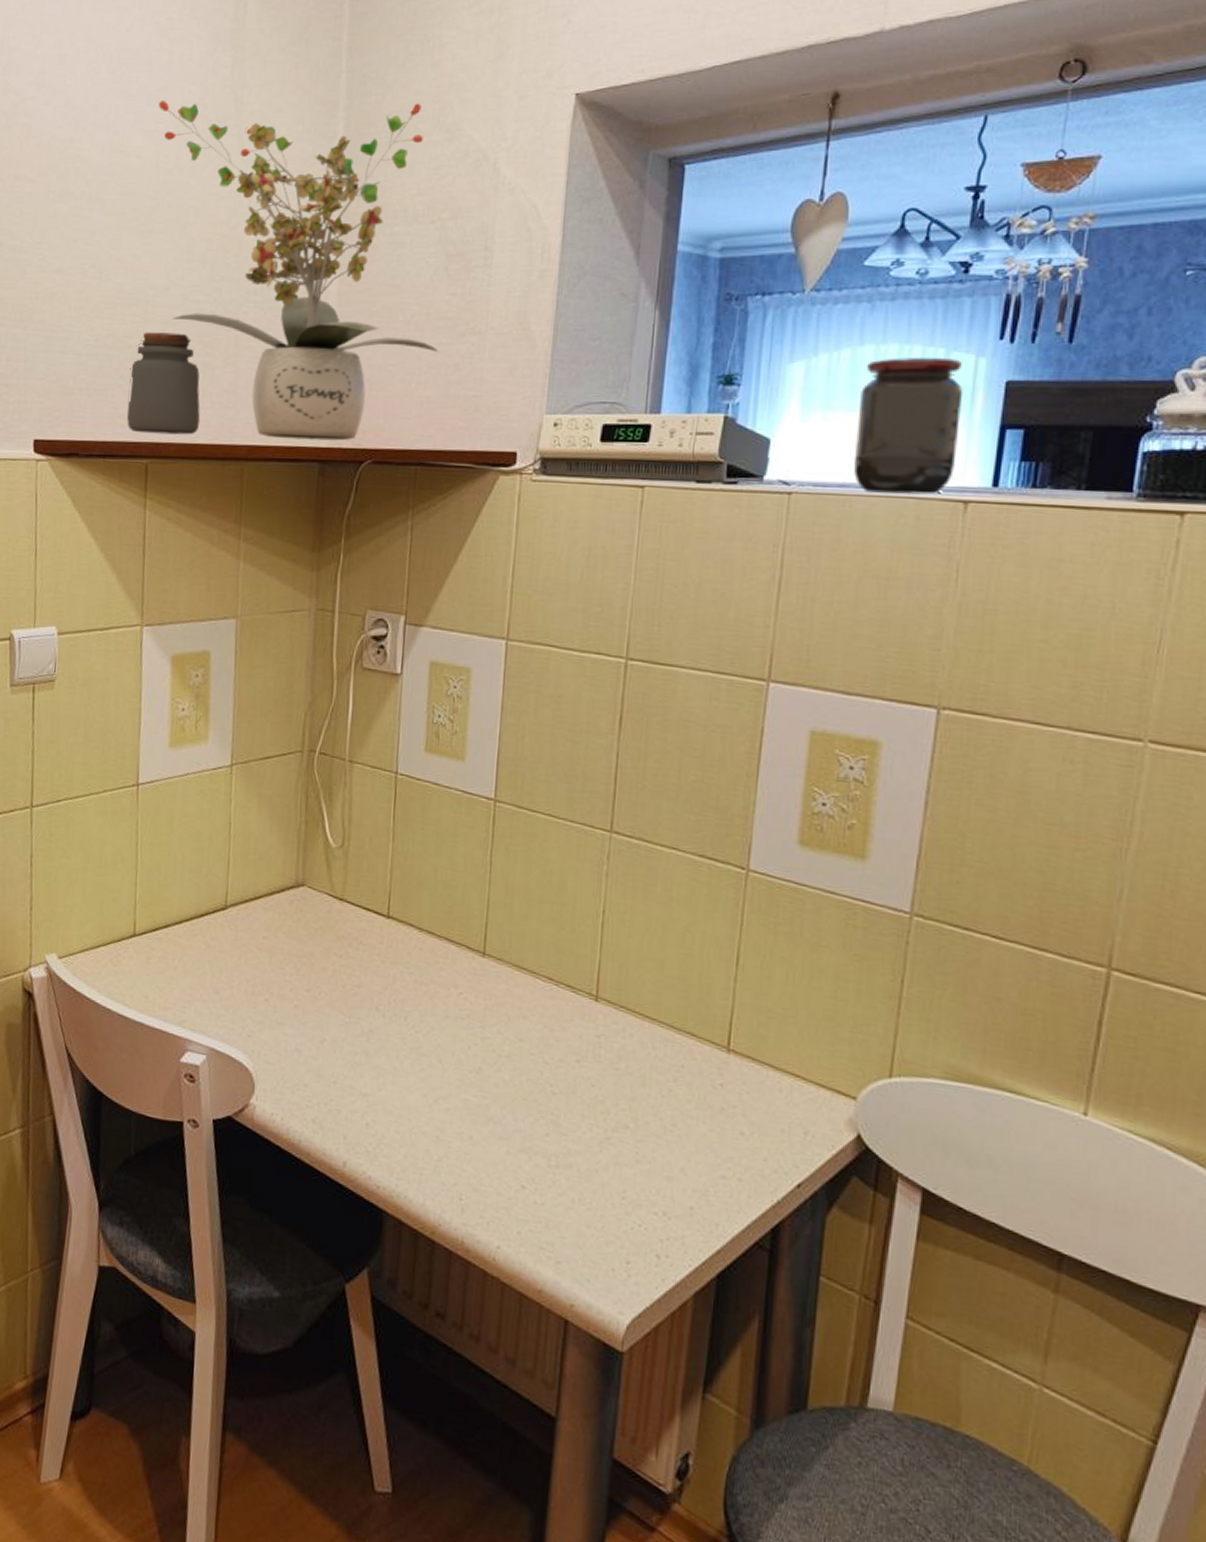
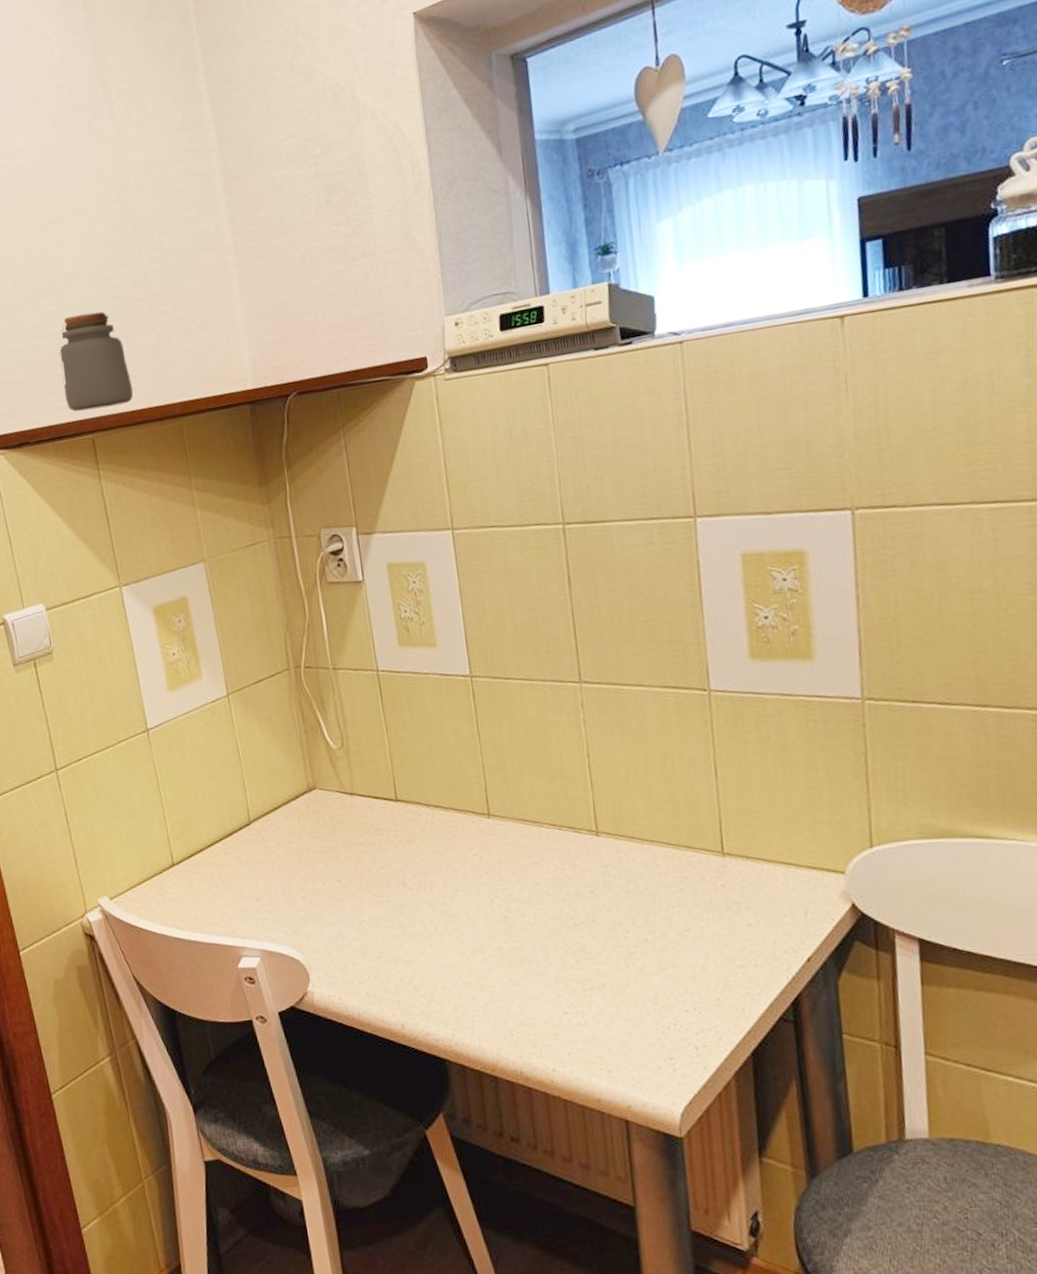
potted plant: present [158,100,438,441] -> none [32,52,336,391]
jar: present [854,357,962,495] -> none [726,186,826,327]

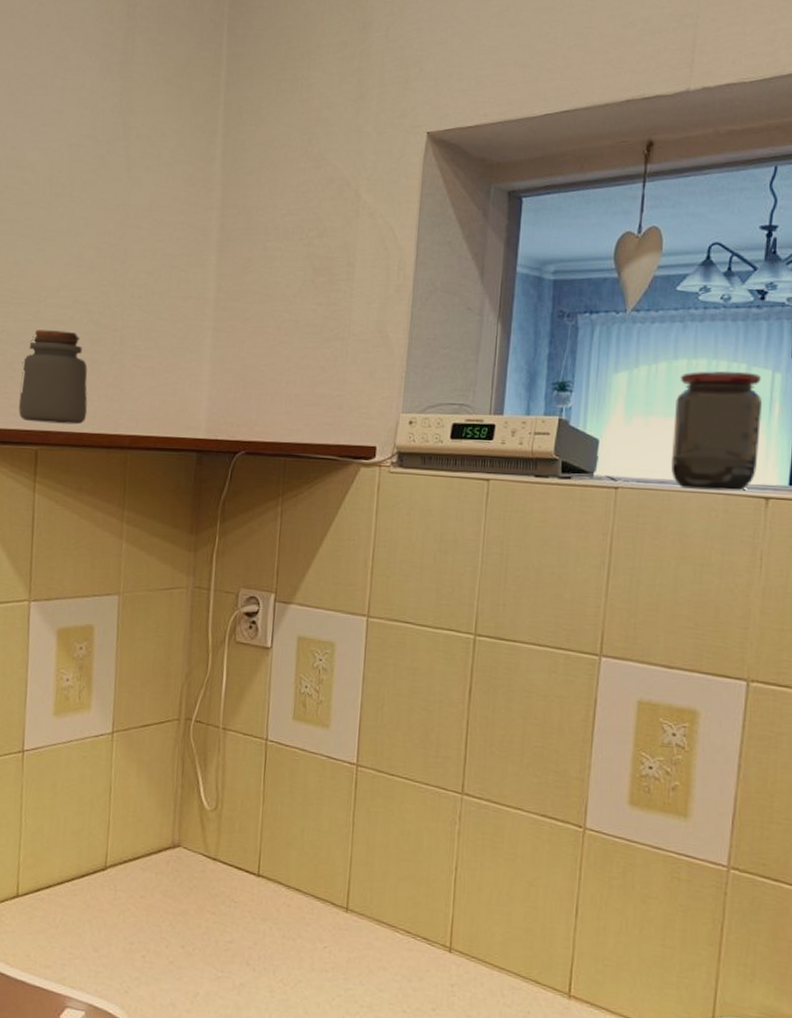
jar: none [726,186,826,327] -> present [671,371,762,491]

